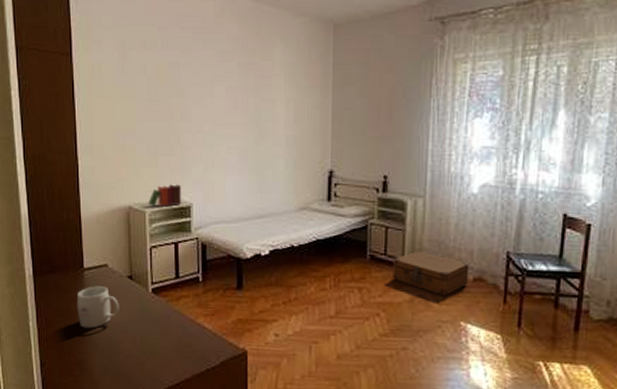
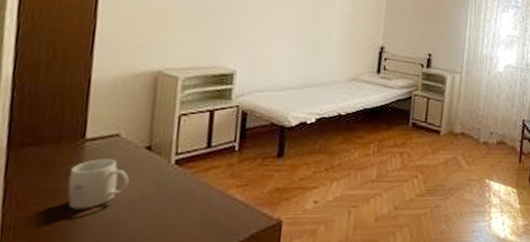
books: present [148,184,181,207] -> none [183,50,225,73]
suitcase: present [393,251,469,297] -> none [431,119,494,158]

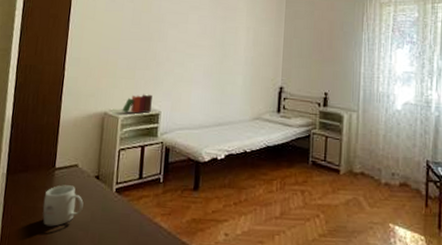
books: none [183,50,225,73] -> present [122,94,153,114]

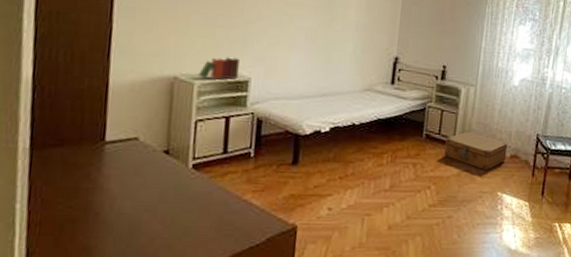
mug: present [42,185,84,227] -> none [89,161,149,209]
suitcase: none [331,158,396,200] -> present [444,131,508,171]

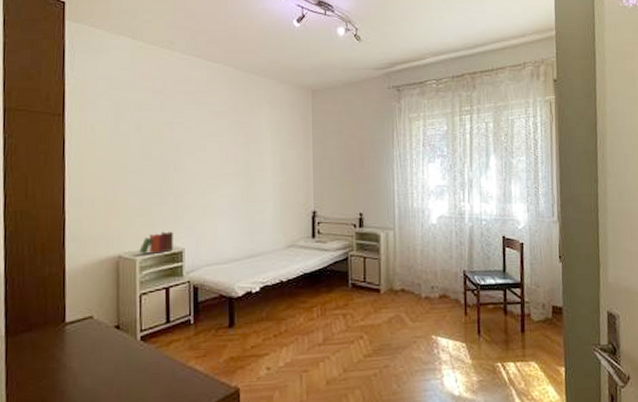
suitcase: present [444,131,508,171] -> none [372,276,435,315]

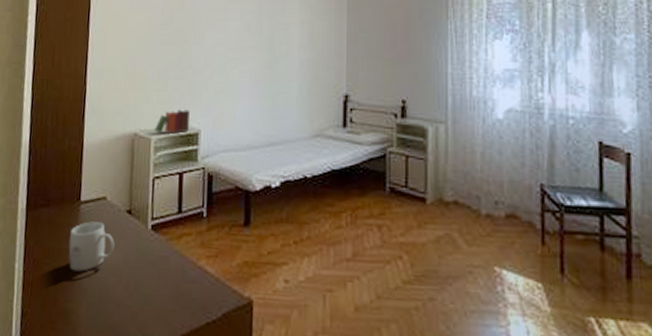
mug: none [55,339,104,387] -> present [68,221,115,272]

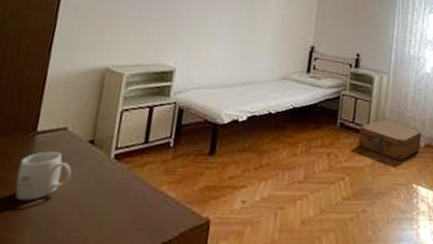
books: present [154,109,190,134] -> none [128,49,167,70]
suitcase: none [415,182,500,236] -> present [358,120,422,161]

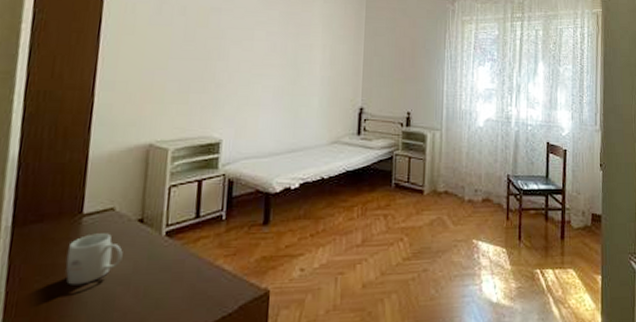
suitcase: present [358,120,422,161] -> none [415,177,478,218]

